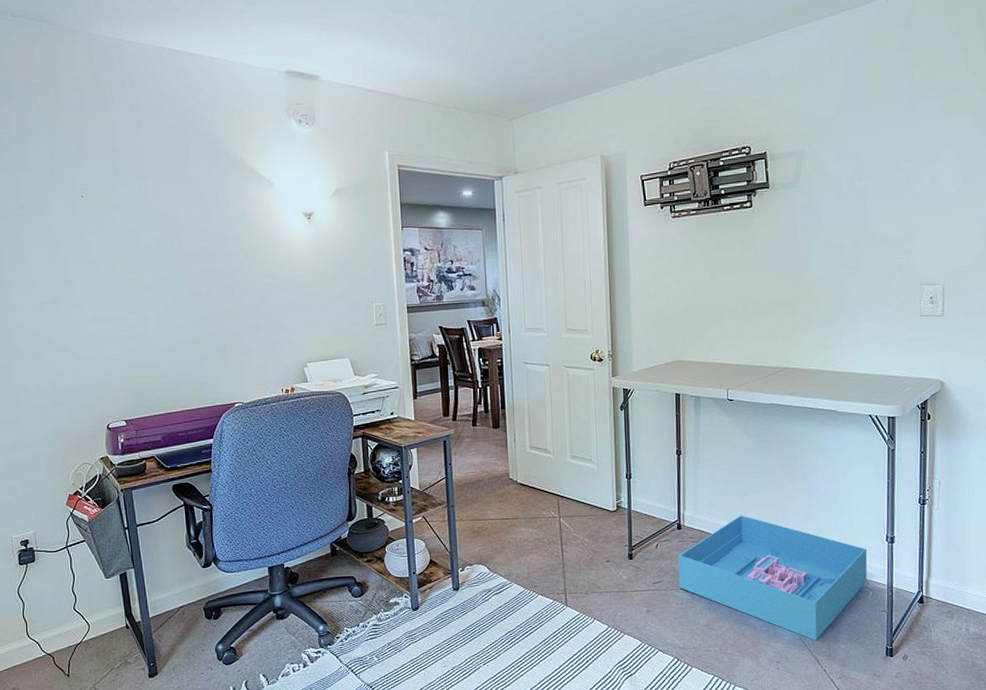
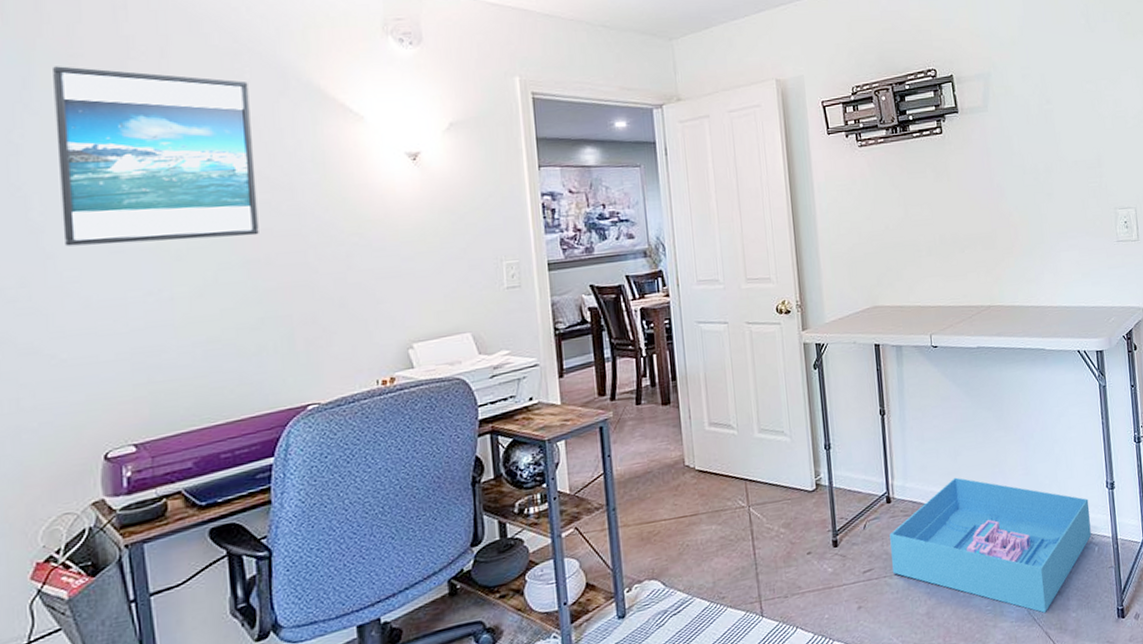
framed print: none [68,142,202,275] -> present [53,66,259,247]

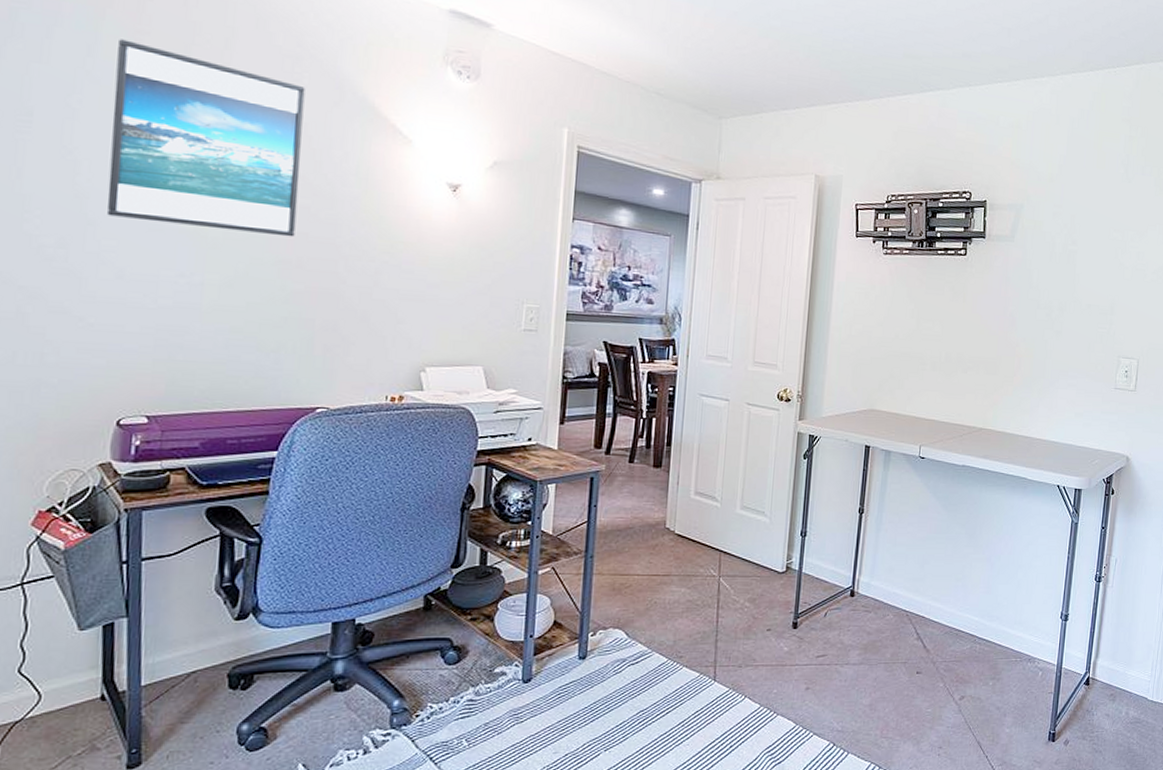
storage bin: present [890,477,1091,613] -> none [844,584,1041,724]

